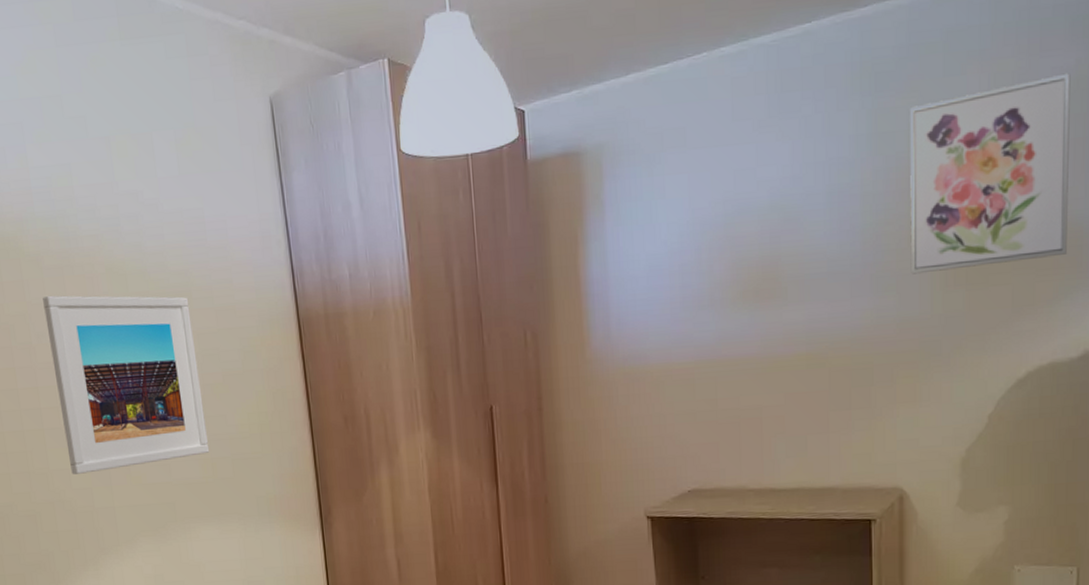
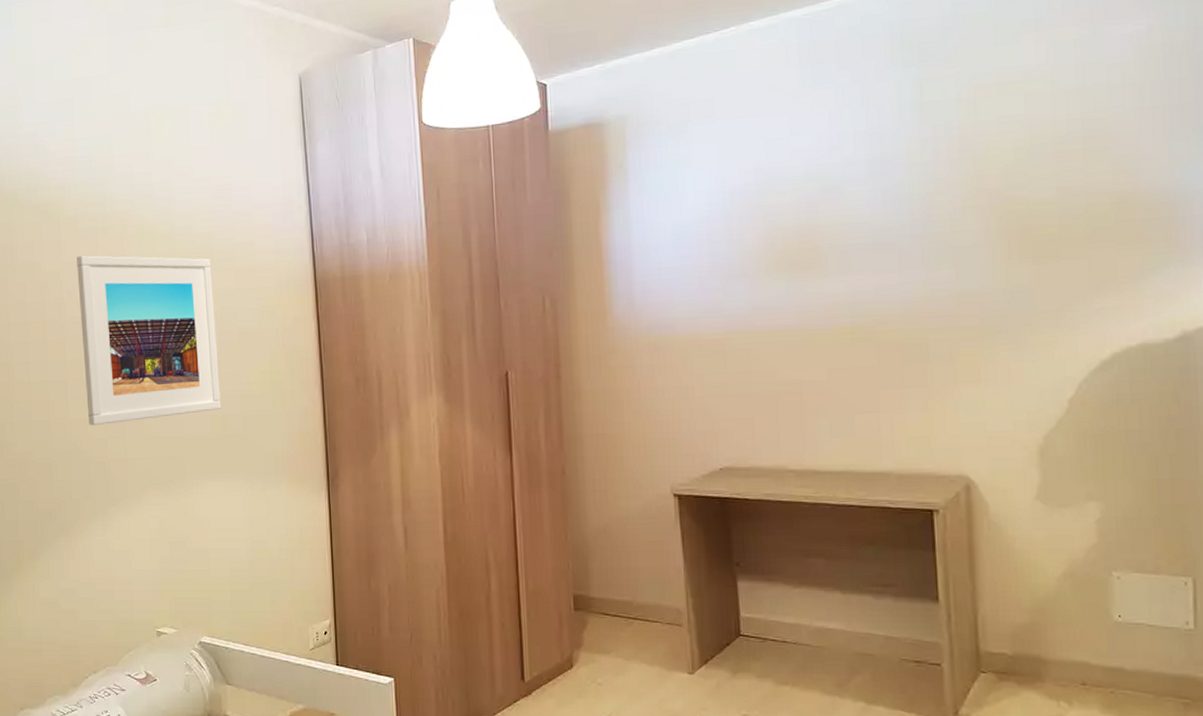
wall art: present [910,73,1071,275] -> none [959,40,1152,246]

